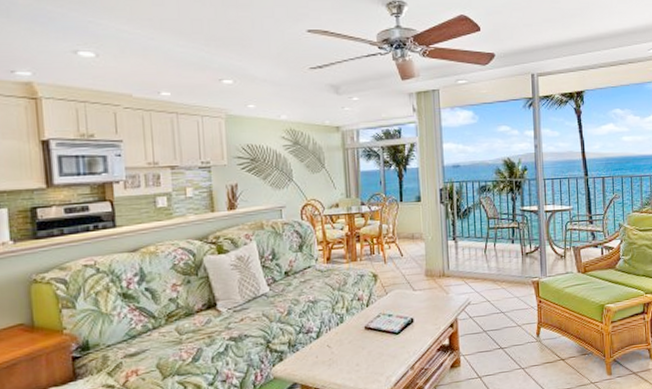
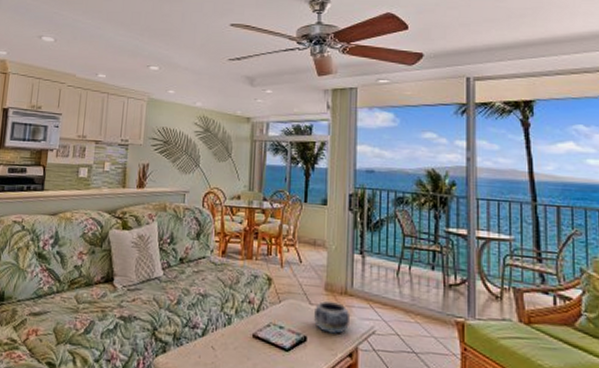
decorative bowl: none [418,285,450,313] -> present [314,301,351,335]

